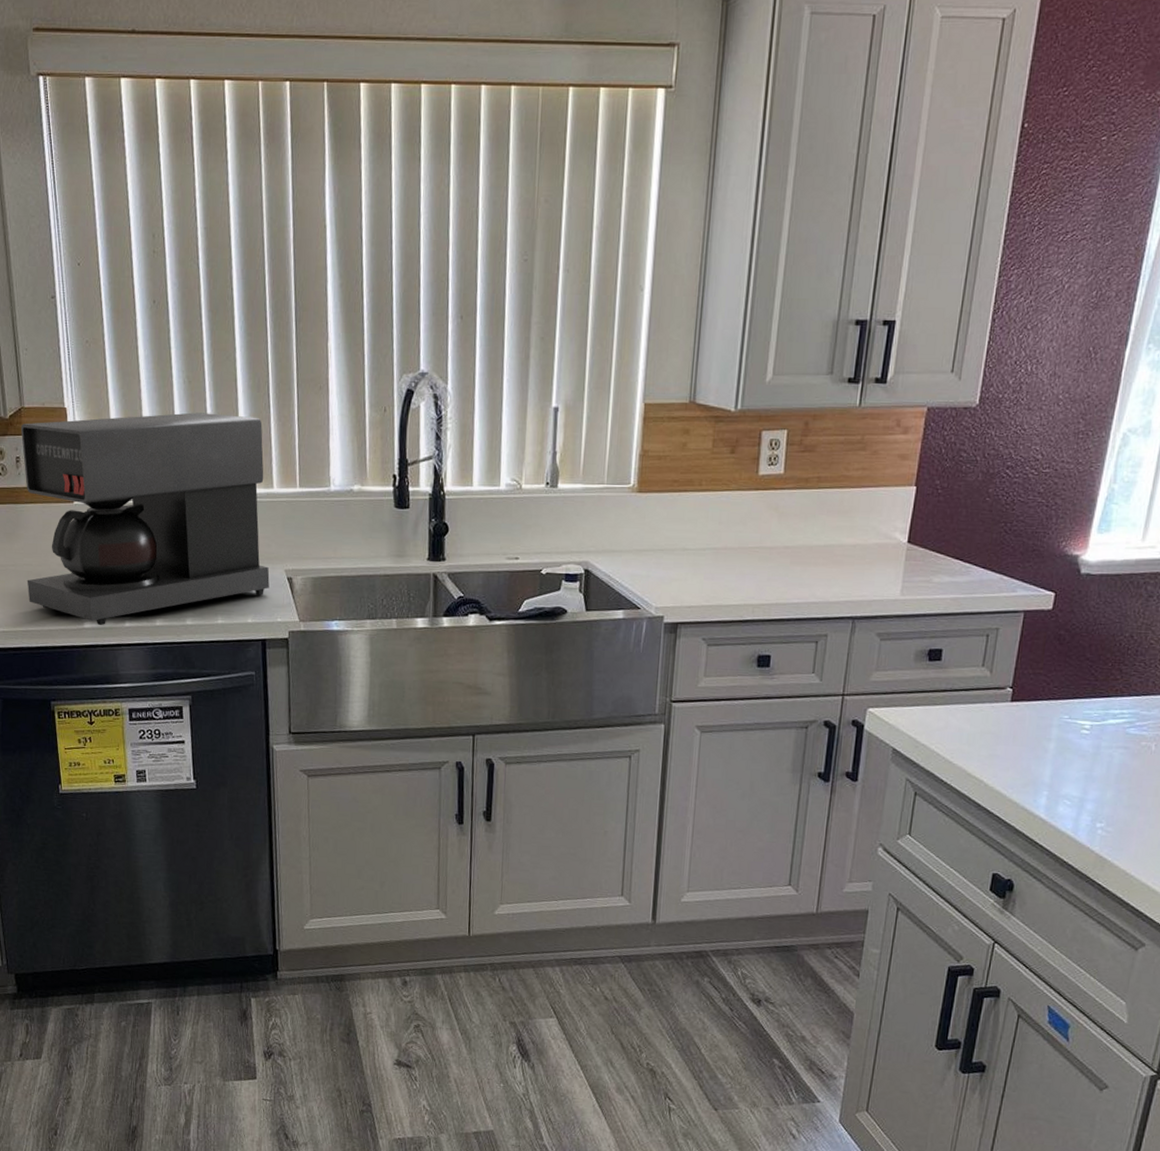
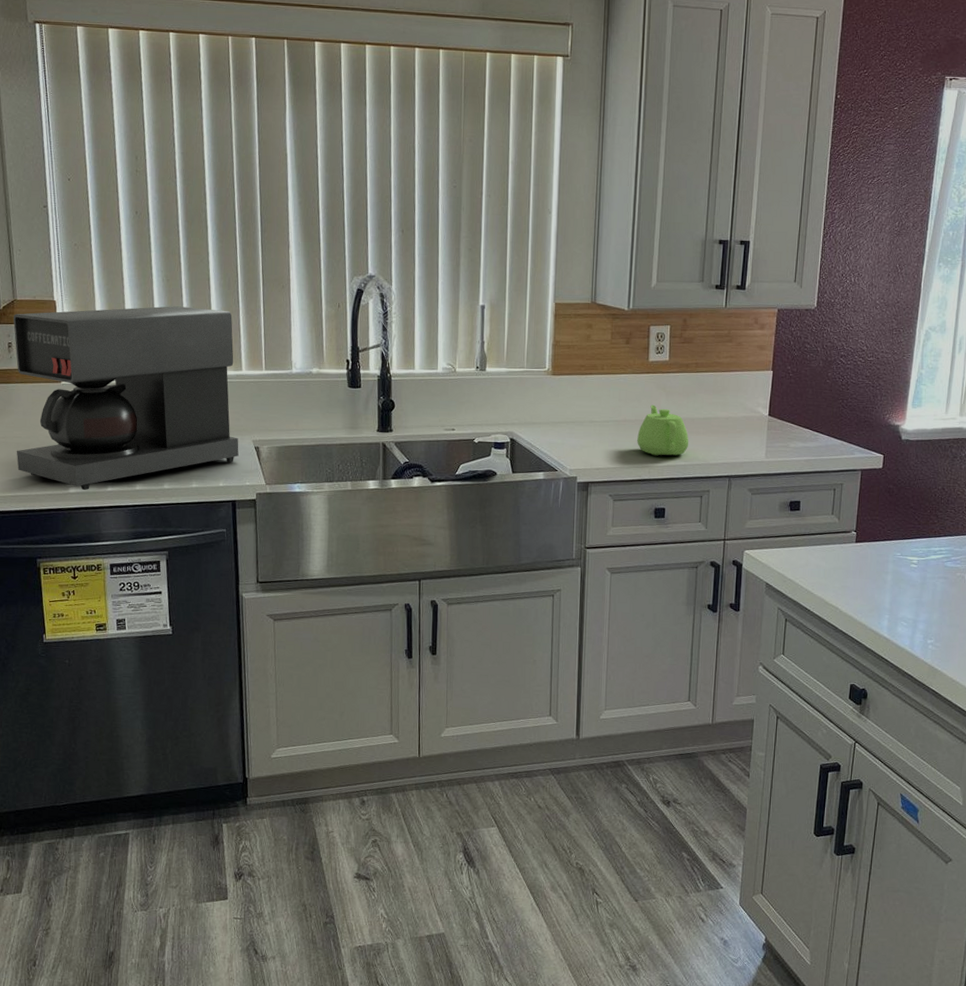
teapot: none [739,529,805,592] -> present [637,405,689,456]

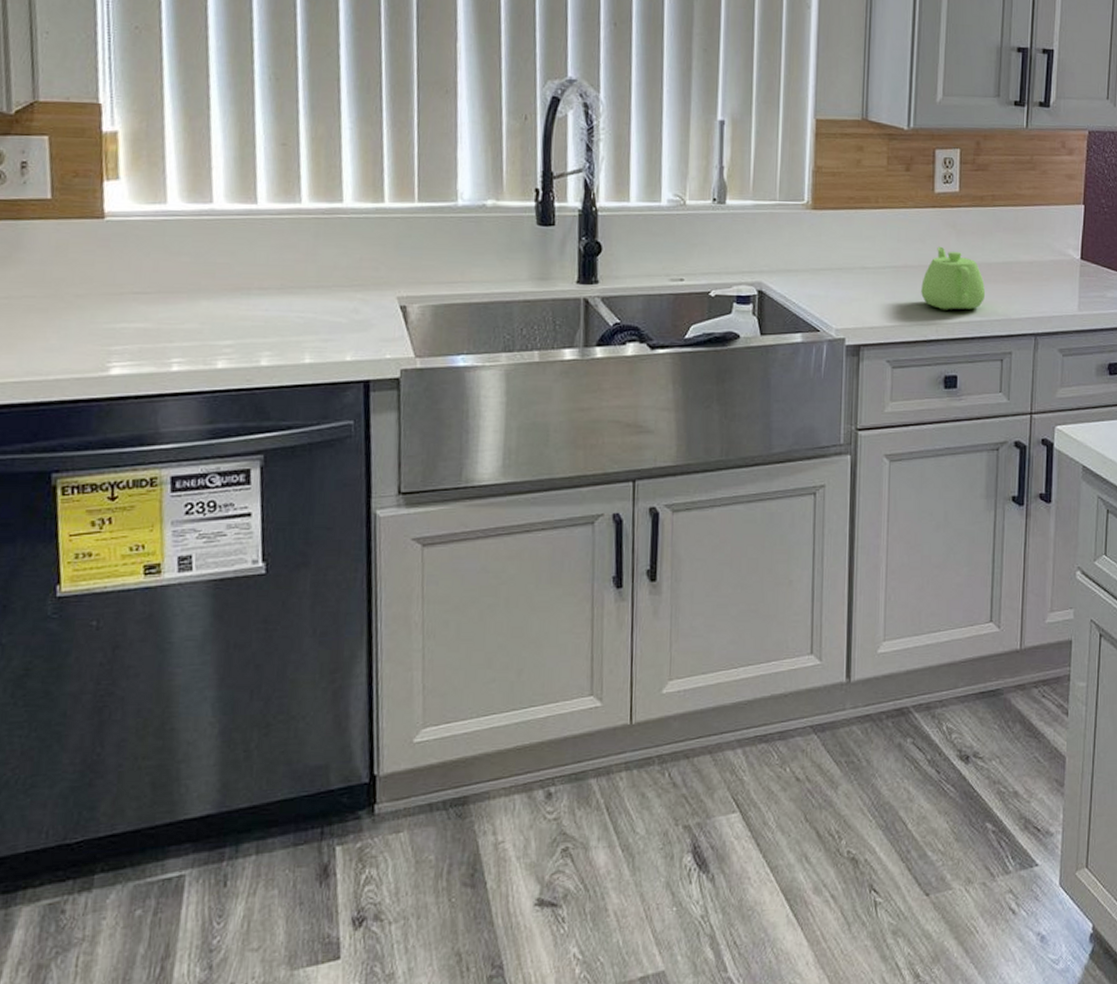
coffee maker: present [13,306,239,491] -> none [25,114,377,372]

